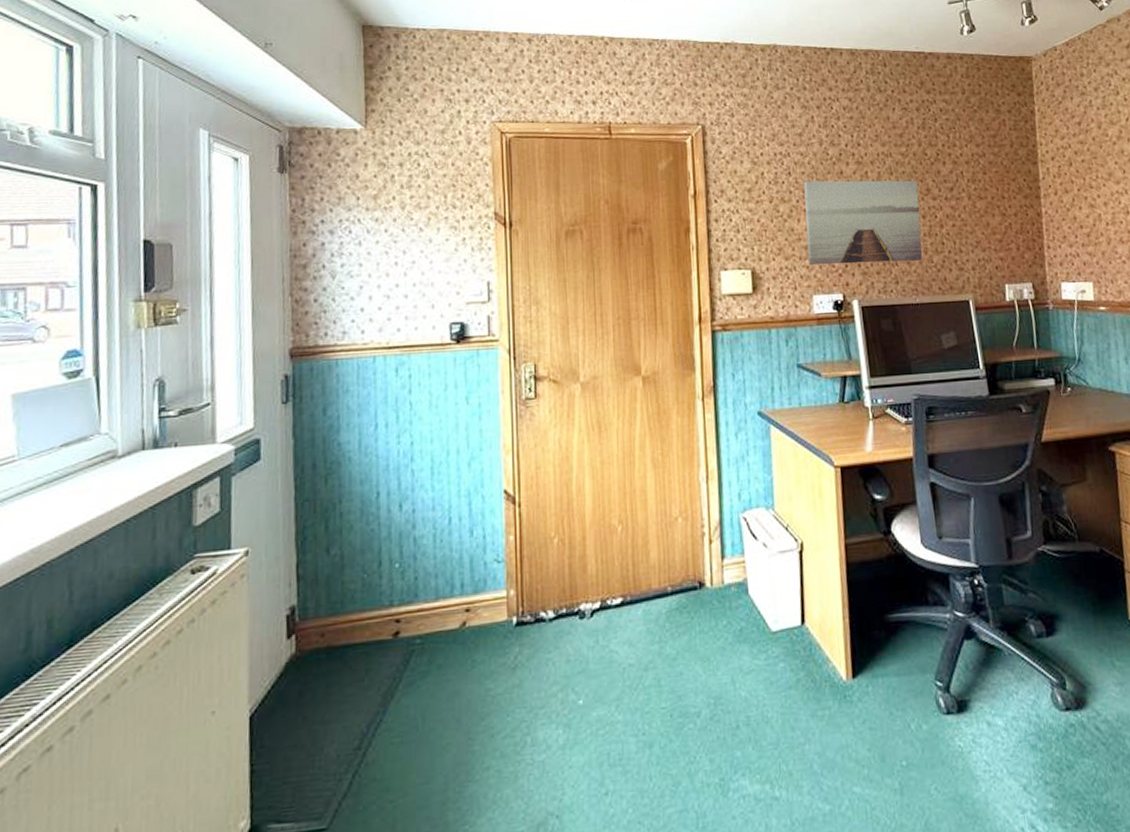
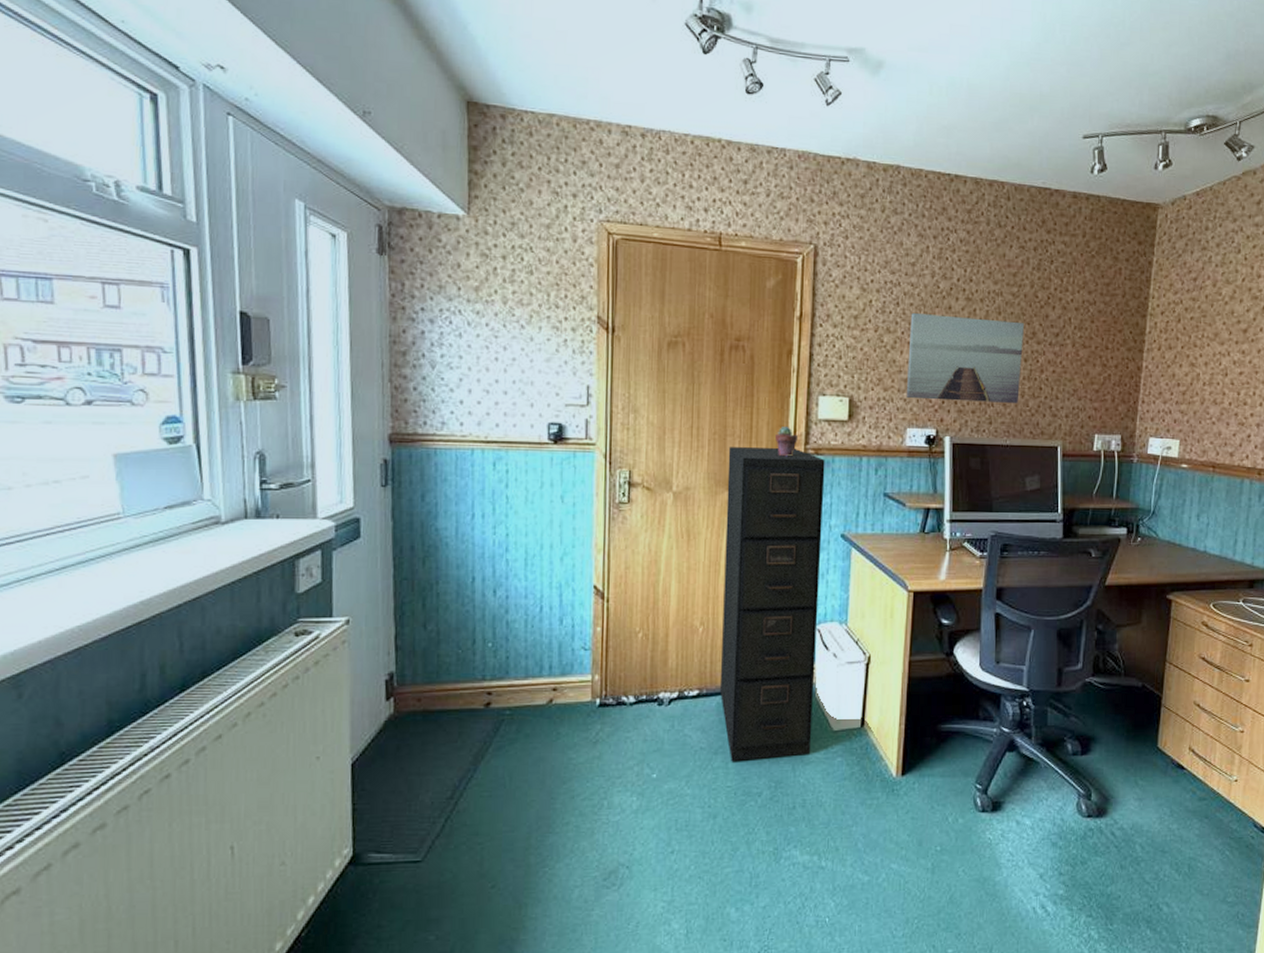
filing cabinet: none [634,327,750,679] -> present [719,447,825,762]
potted succulent: none [681,304,703,336] -> present [776,425,798,457]

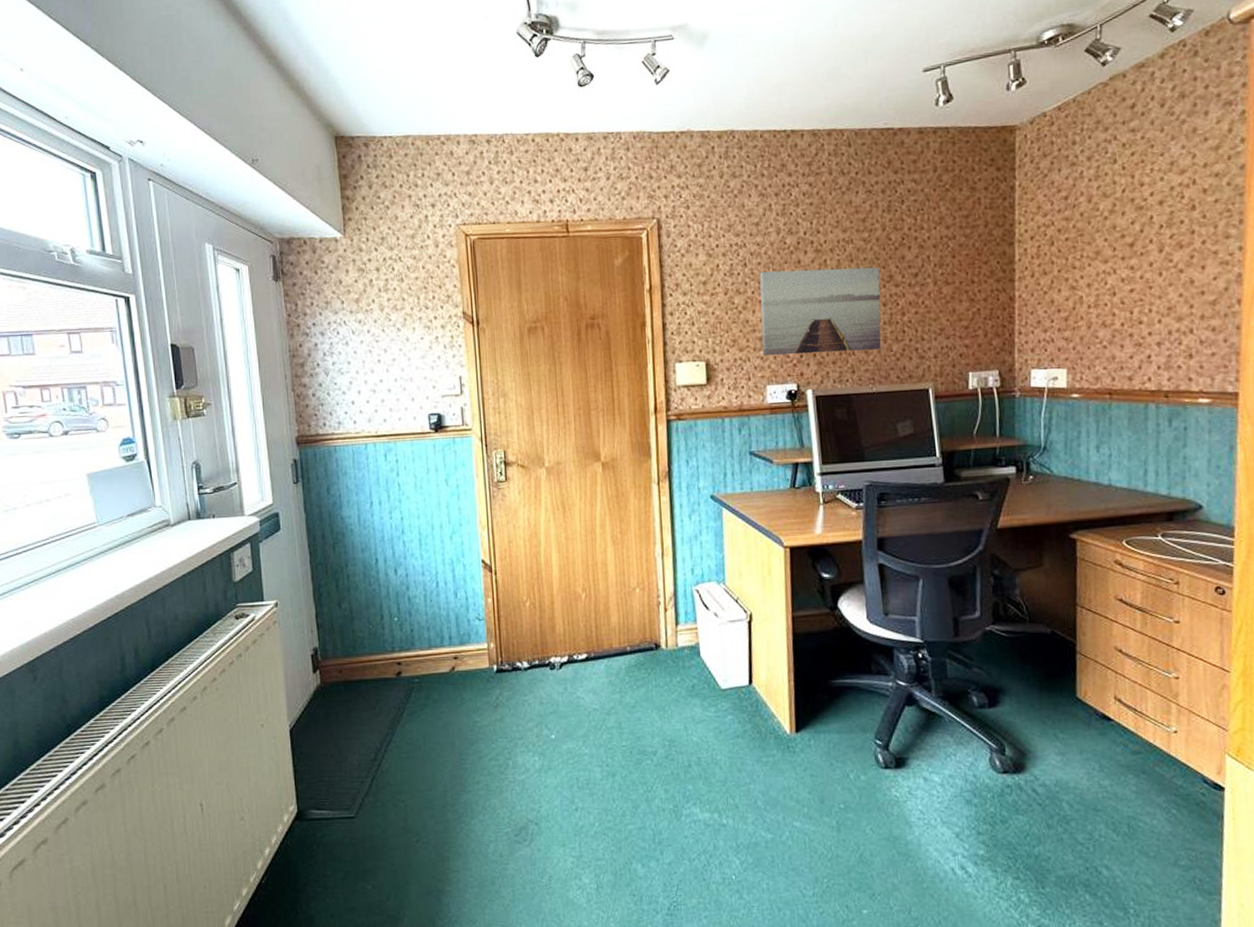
filing cabinet: present [719,447,825,762] -> none [593,416,701,722]
potted succulent: present [776,425,798,457] -> none [637,395,659,425]

